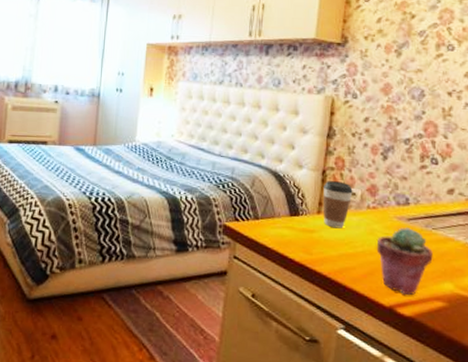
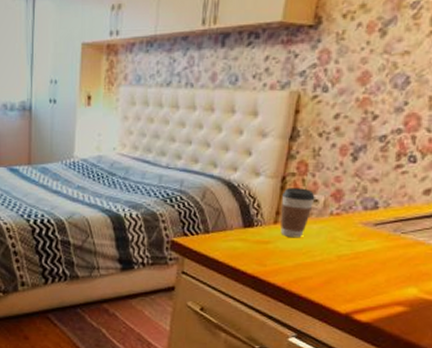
potted succulent: present [376,226,433,295] -> none [336,232,399,301]

